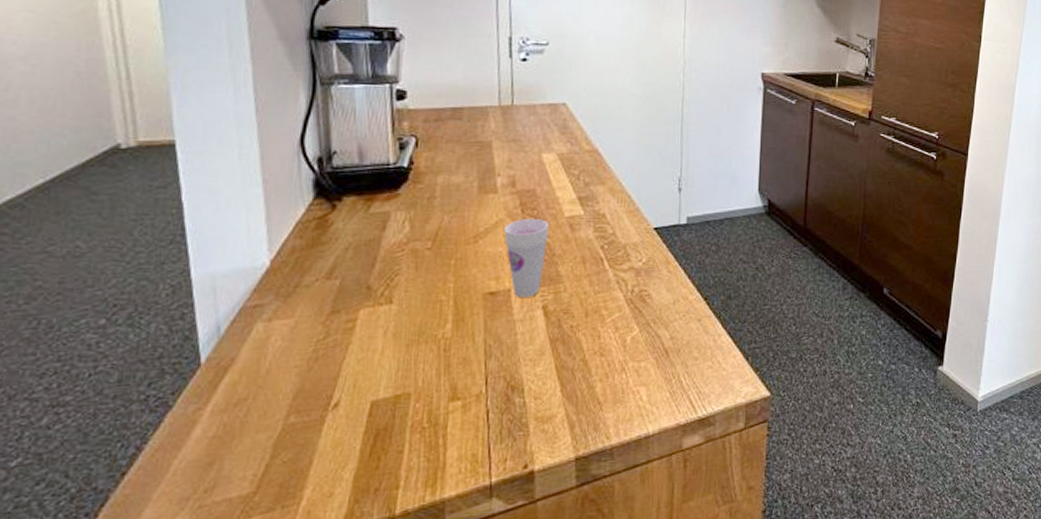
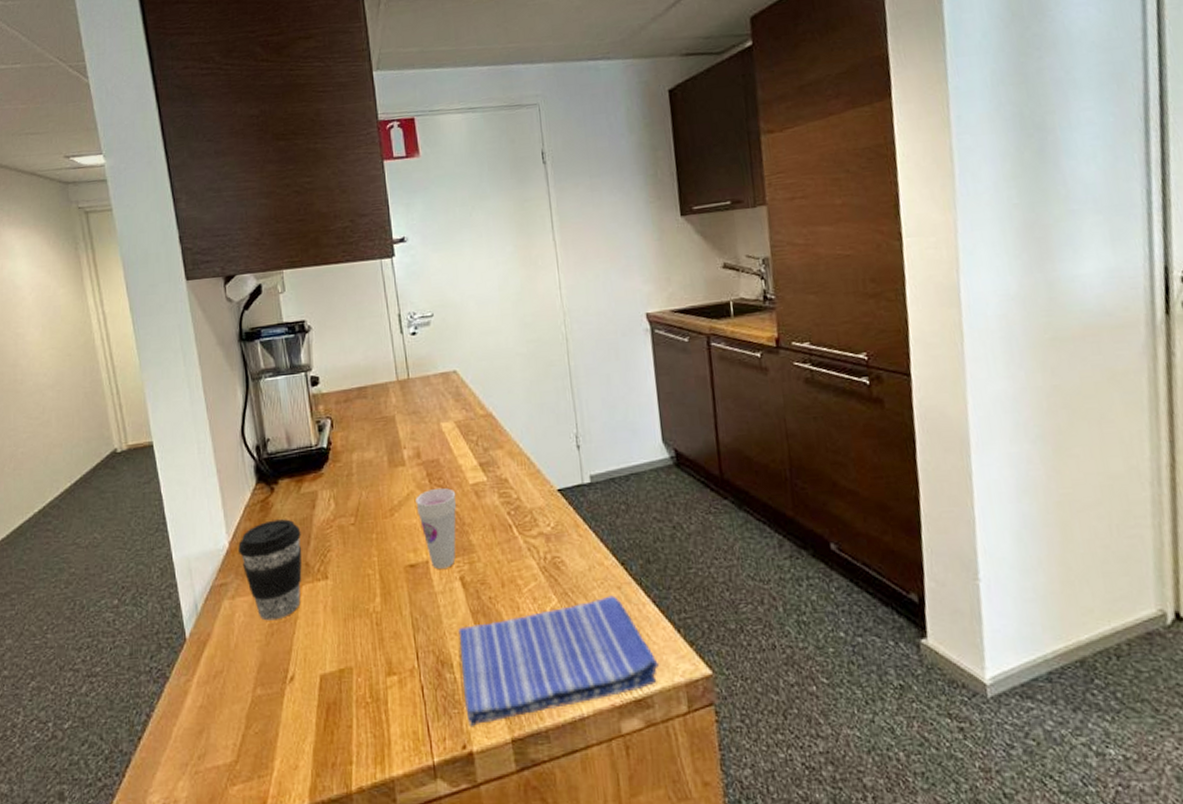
coffee cup: none [282,239,365,345] -> present [238,519,302,621]
dish towel: none [532,327,726,448] -> present [458,595,660,728]

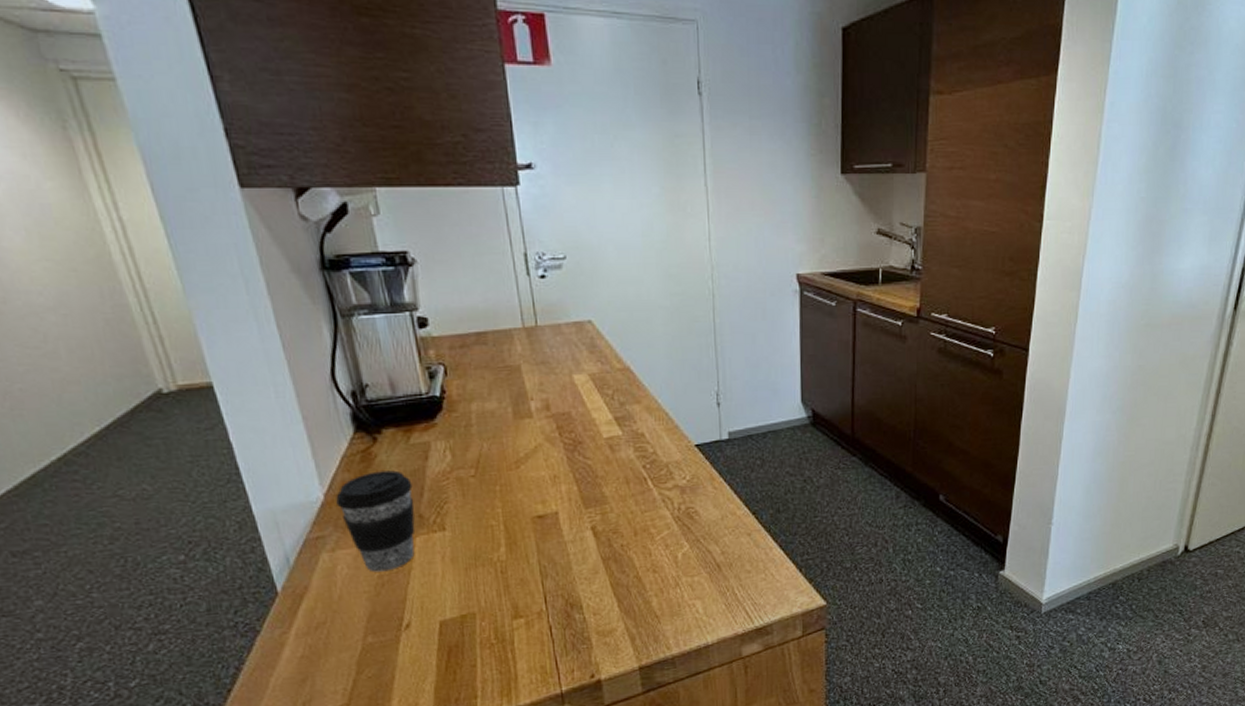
cup: present [415,487,456,569] -> none [544,441,589,519]
dish towel: present [458,595,660,728] -> none [588,541,781,660]

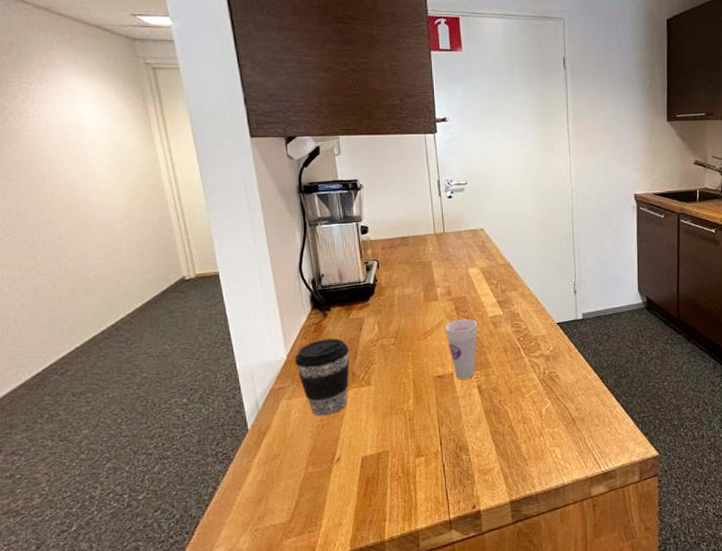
cup: none [544,441,589,519] -> present [445,318,478,379]

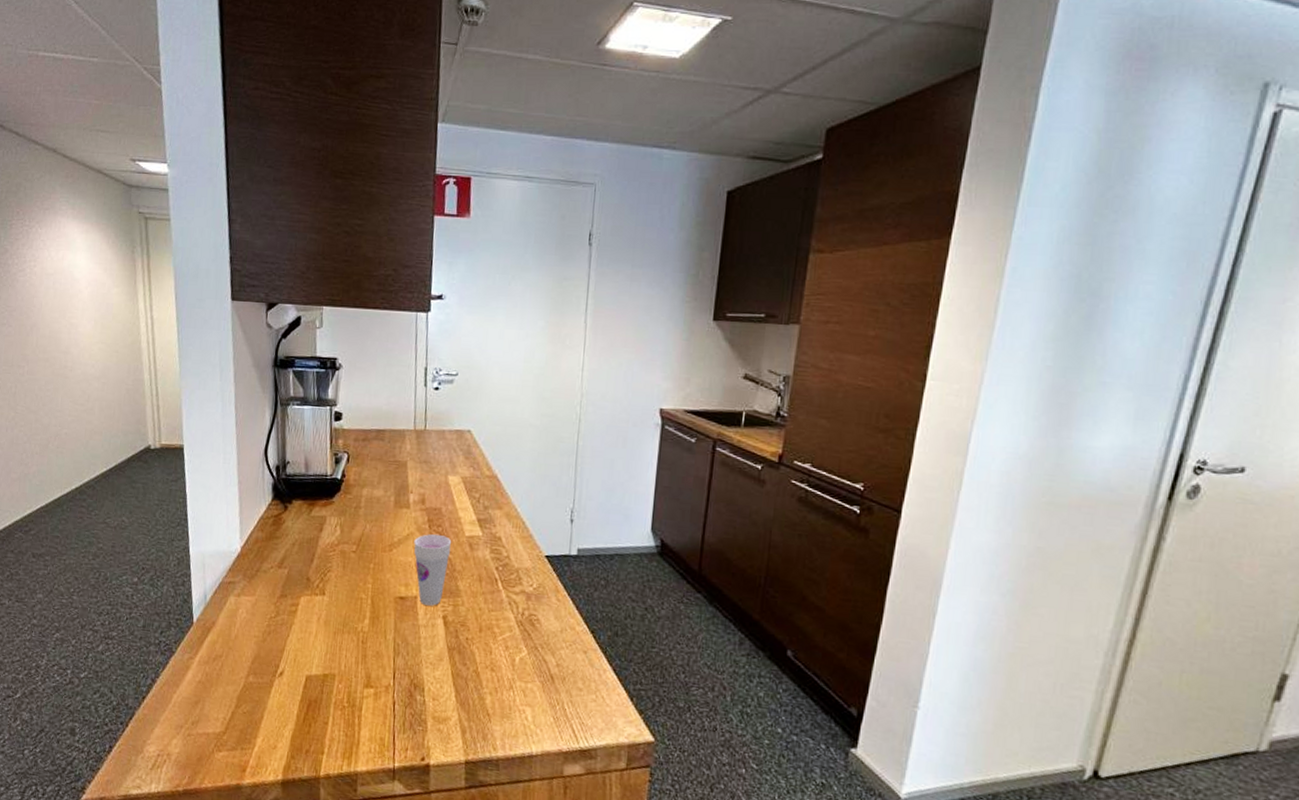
coffee cup: present [295,338,350,416] -> none [248,534,307,622]

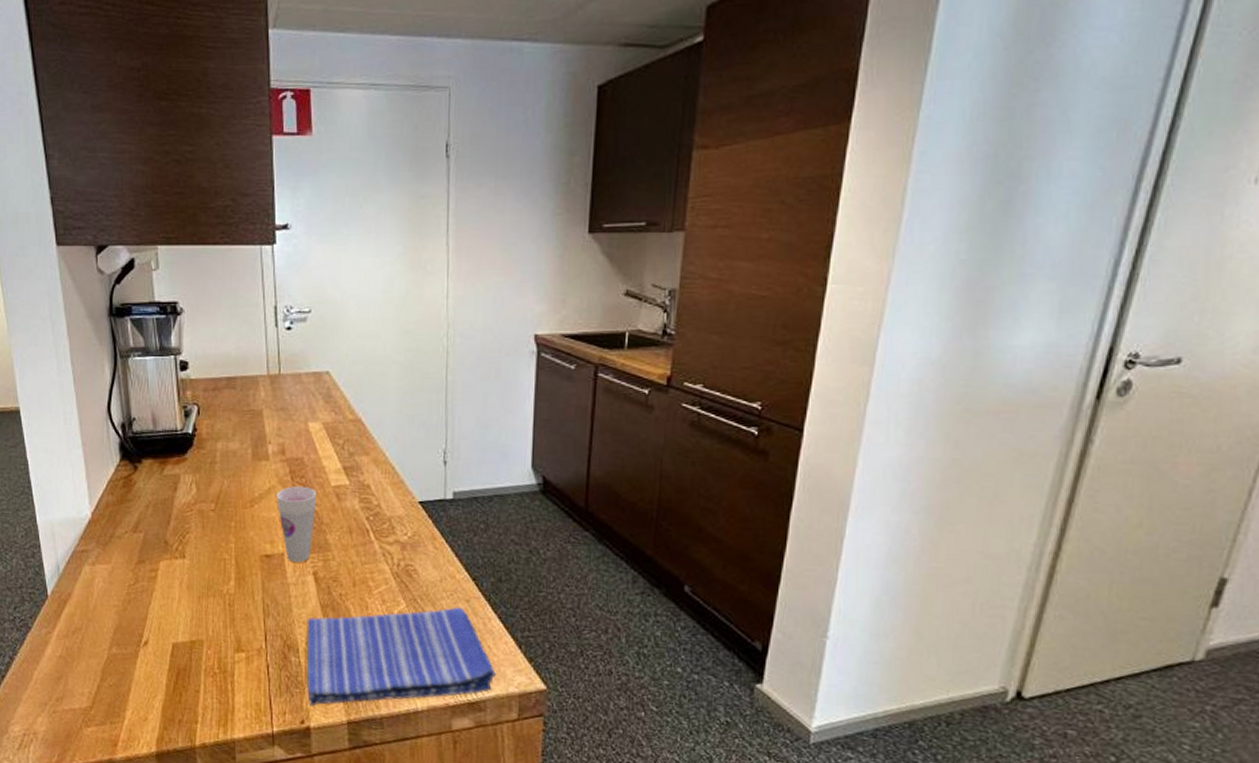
dish towel: none [429,657,609,745] -> present [306,607,497,707]

